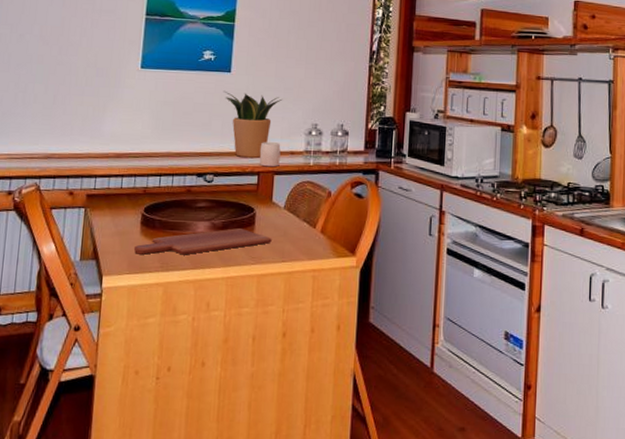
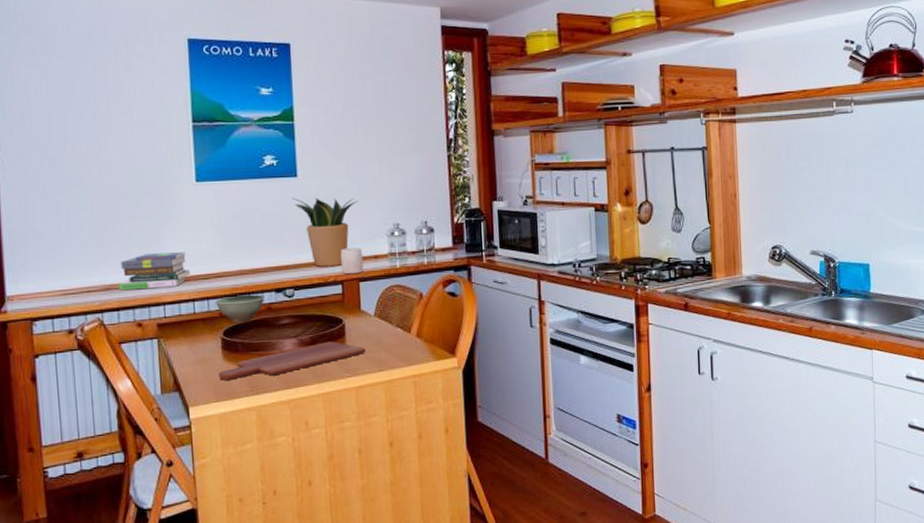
books: none [58,129,123,161] -> present [118,252,190,291]
bowl: none [142,175,186,202] -> present [216,294,264,324]

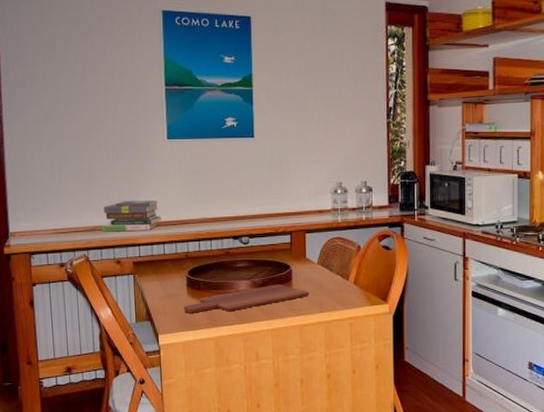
bowl: present [216,294,264,324] -> none [182,240,224,265]
potted plant: present [291,197,359,268] -> none [248,156,307,219]
mug: present [340,247,364,275] -> none [289,203,310,226]

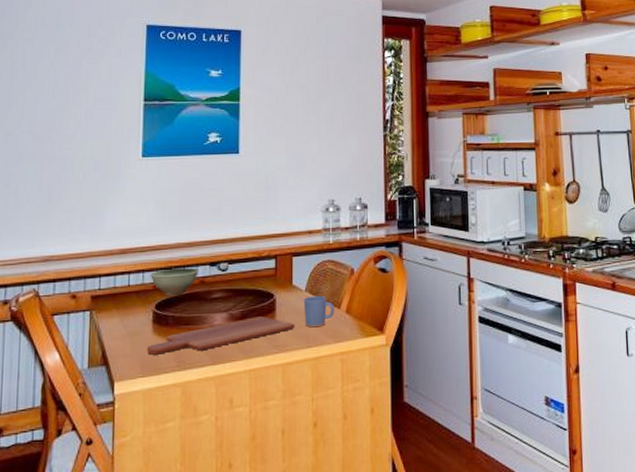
books: present [101,201,161,232] -> none [57,225,128,262]
bowl: none [182,240,224,265] -> present [151,268,198,297]
mug: none [316,268,344,296] -> present [303,295,335,328]

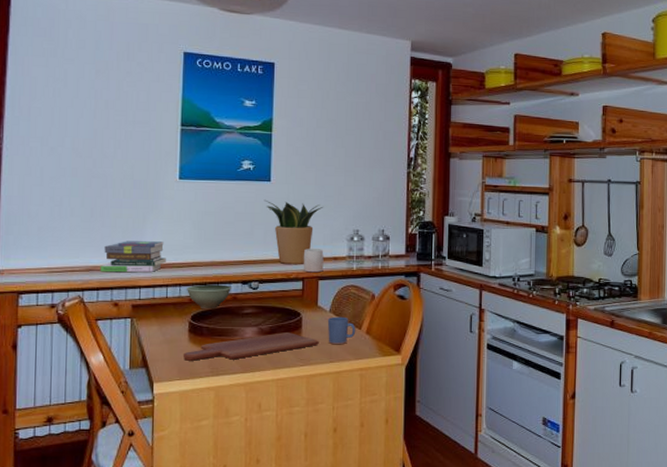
books: none [57,225,128,262] -> present [100,241,166,273]
potted plant: none [232,173,296,242] -> present [264,199,324,265]
mug: none [275,223,298,249] -> present [303,249,324,273]

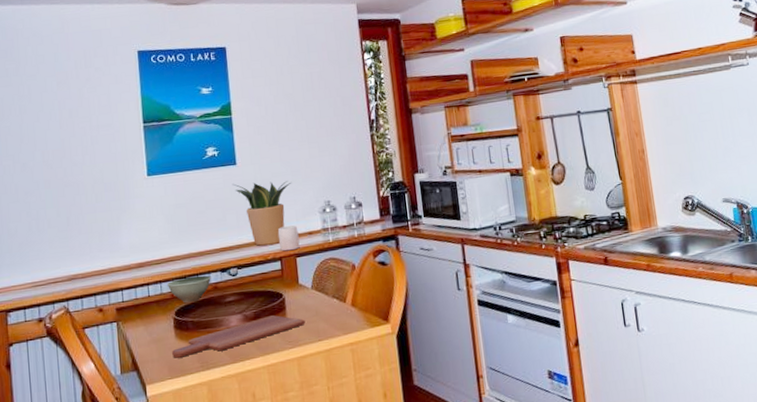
books: present [100,241,166,273] -> none [81,240,144,280]
mug: present [327,316,356,345] -> none [310,291,341,322]

